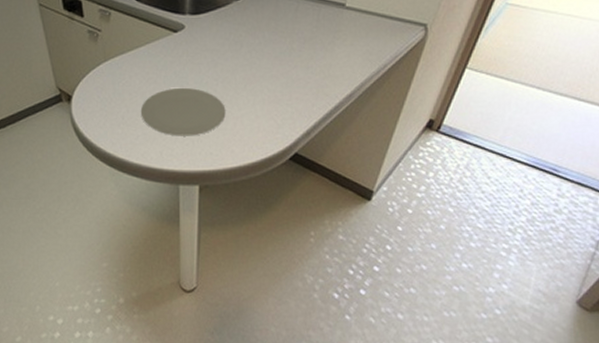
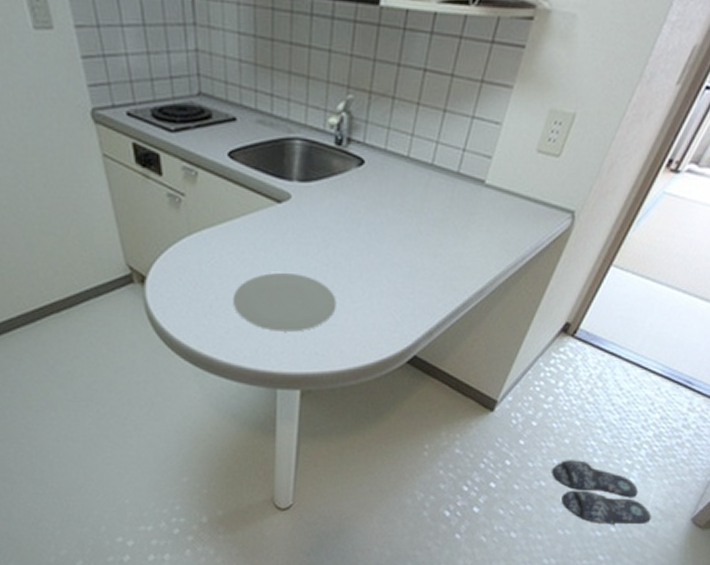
slippers: none [432,245,535,308] -> present [552,460,652,526]

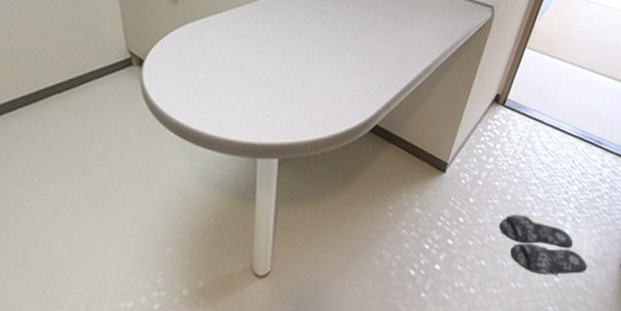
plate: present [232,272,336,332] -> none [219,55,309,106]

